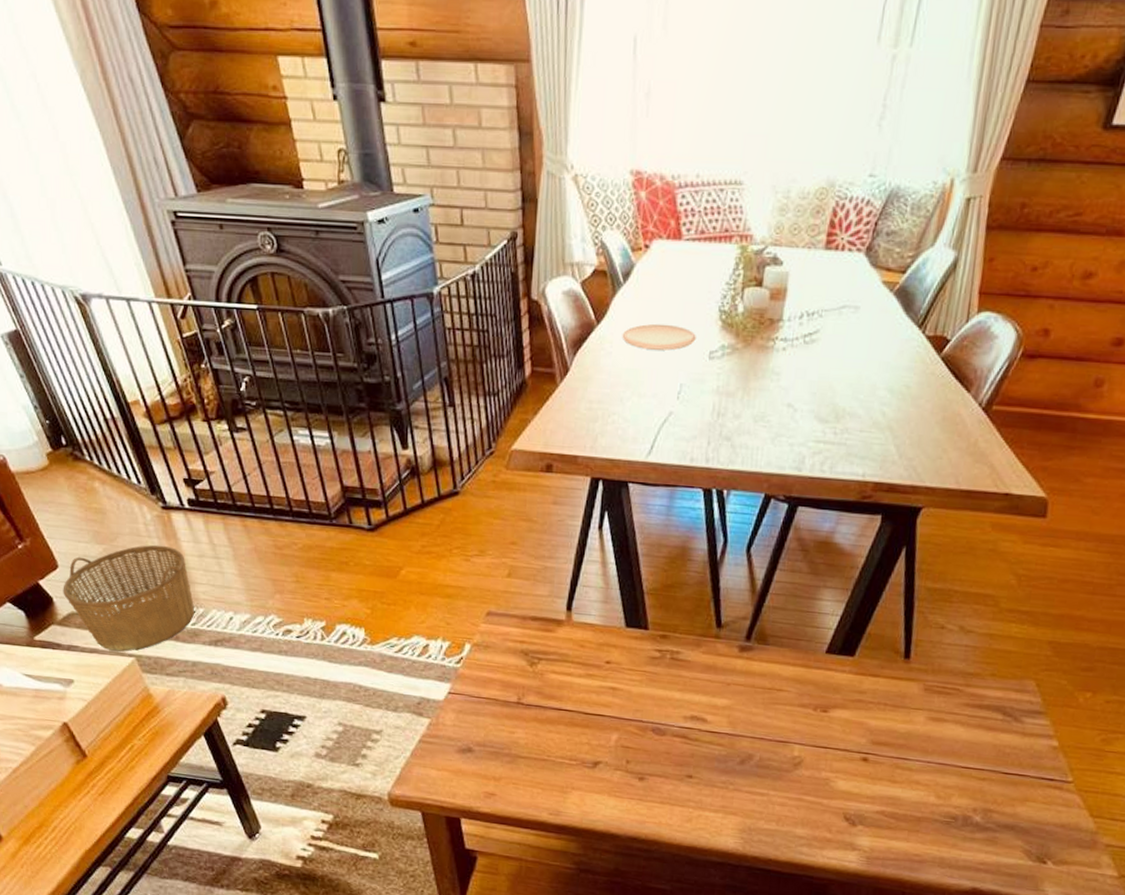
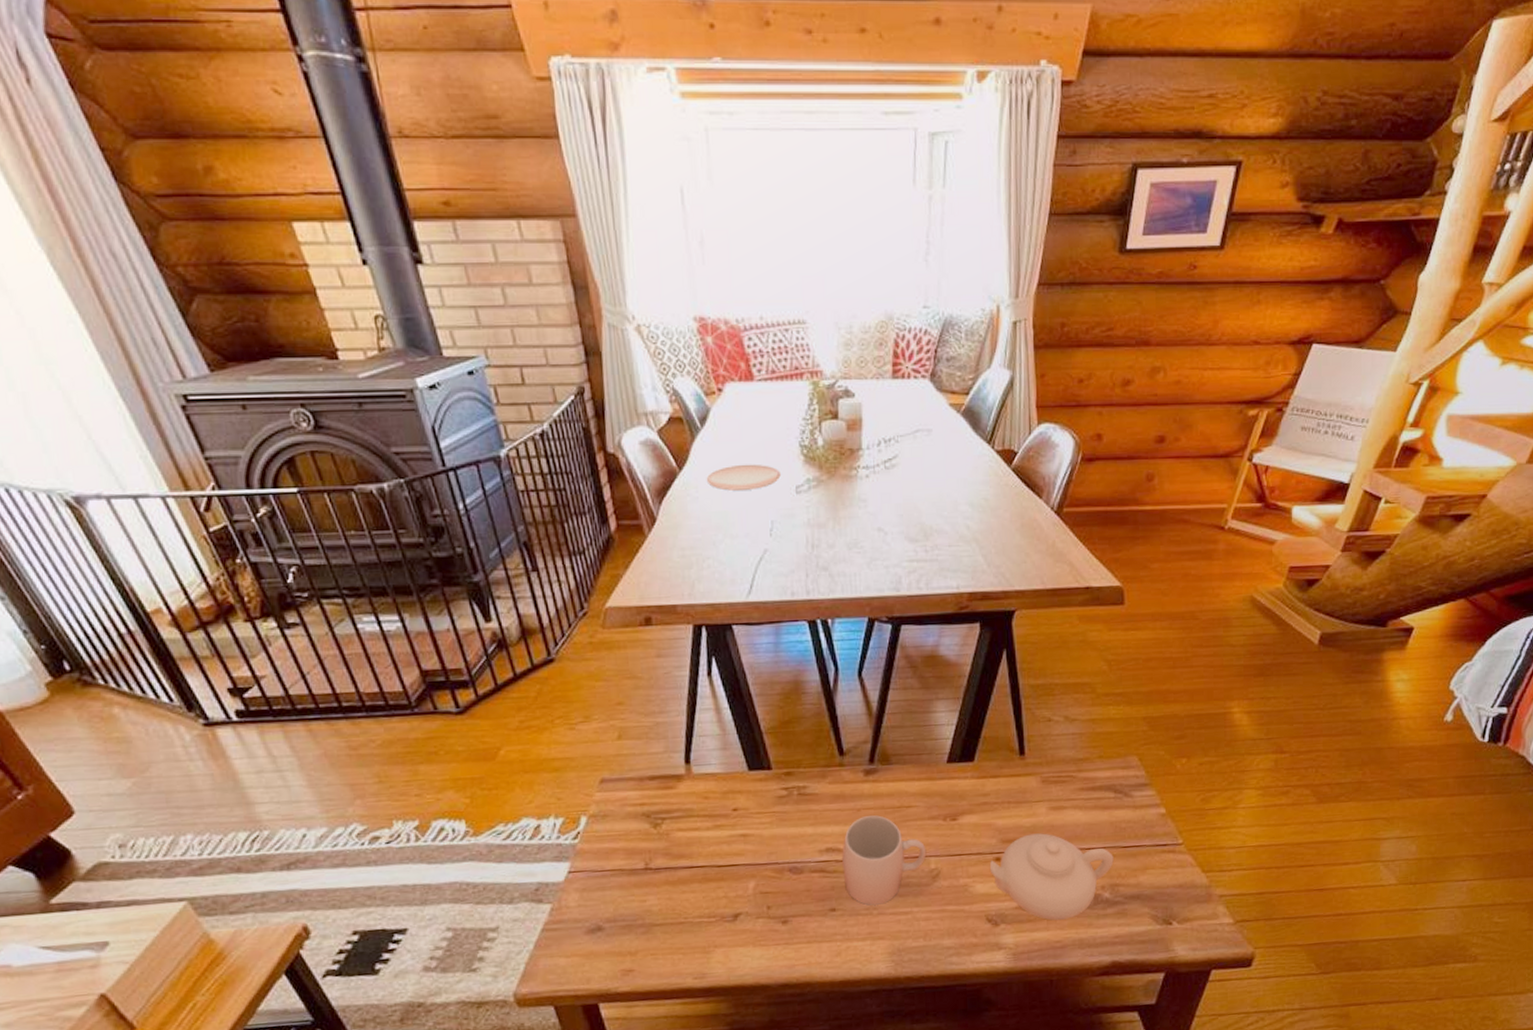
basket: present [63,544,194,652] -> none [83,767,258,899]
mug: none [704,691,792,781] -> present [842,815,927,905]
teapot: none [854,740,992,835] -> present [989,833,1114,921]

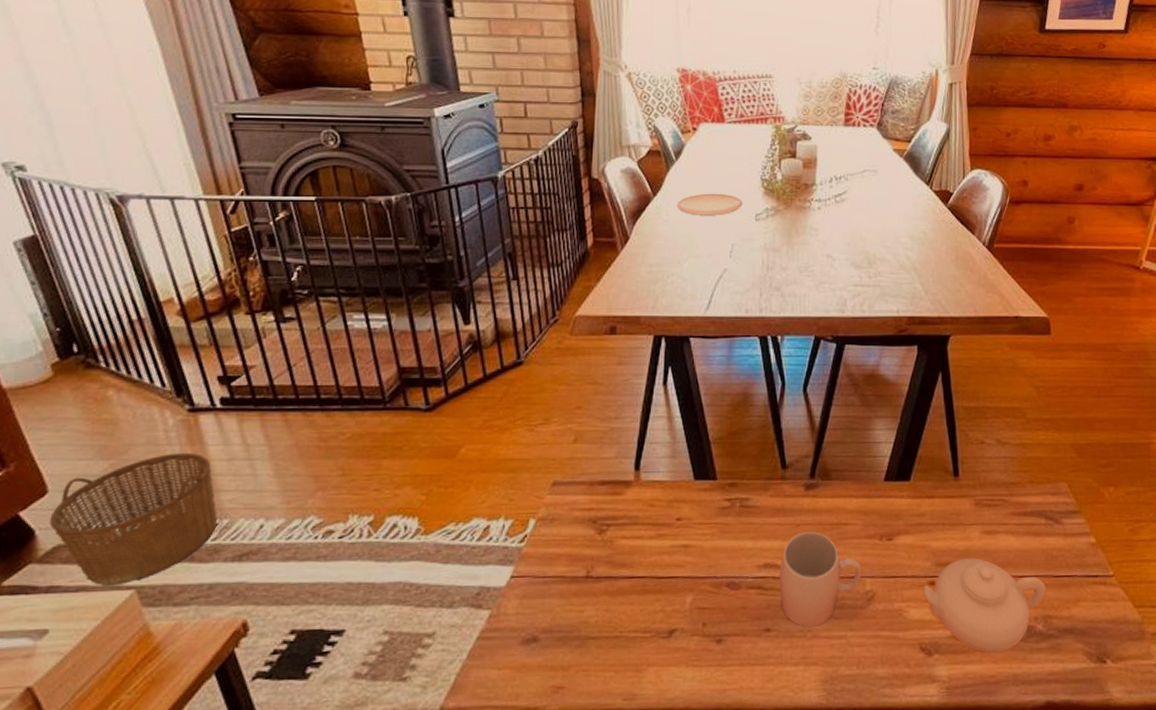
basket: none [83,767,258,899] -> present [49,452,217,586]

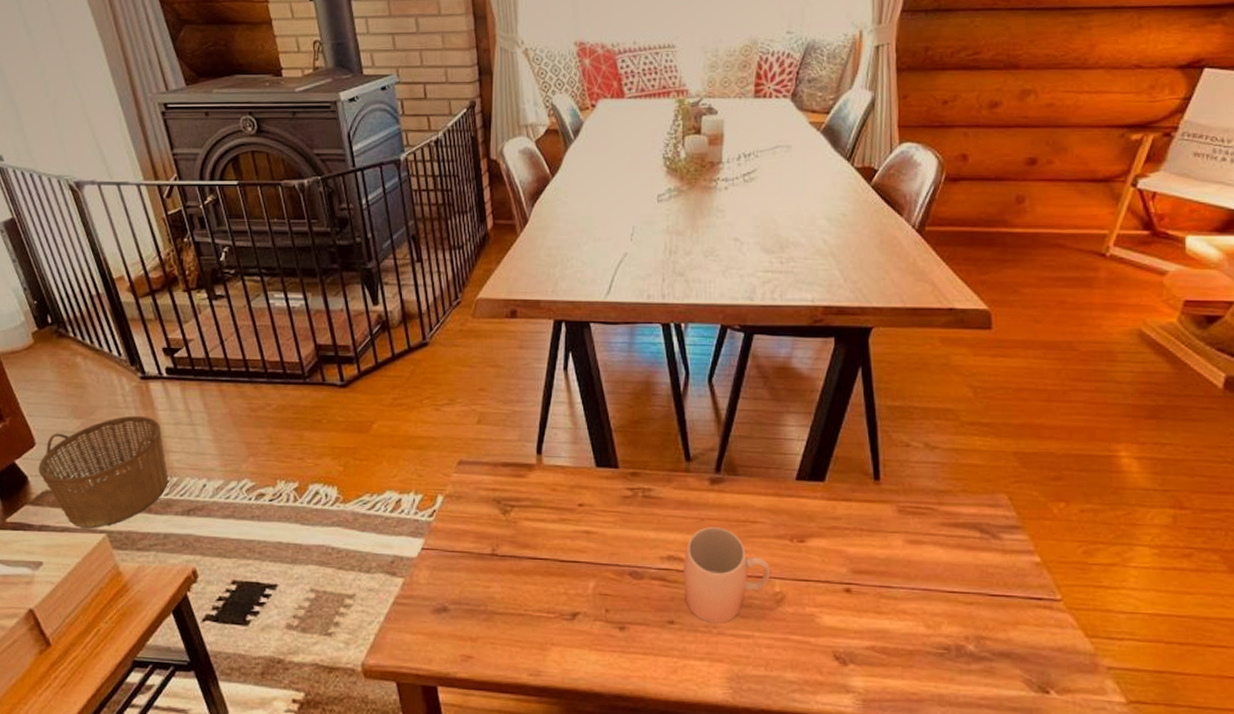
plate: present [676,193,743,216] -> none [575,173,644,197]
teapot: present [923,558,1046,653] -> none [838,567,979,669]

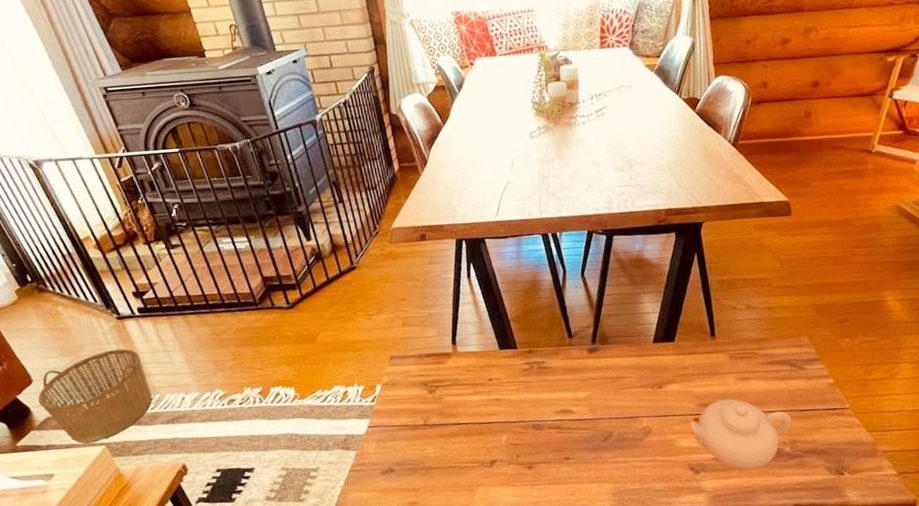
mug: present [683,526,771,623] -> none [573,384,639,455]
teapot: none [838,567,979,669] -> present [690,399,792,470]

